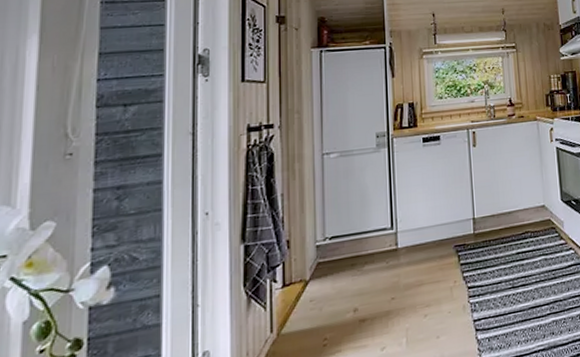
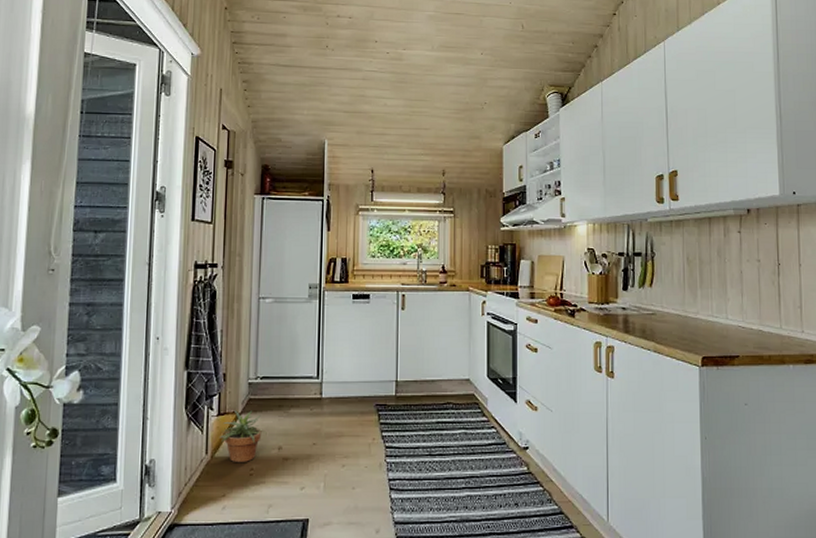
potted plant: none [285,275,340,336] -> present [219,410,267,463]

